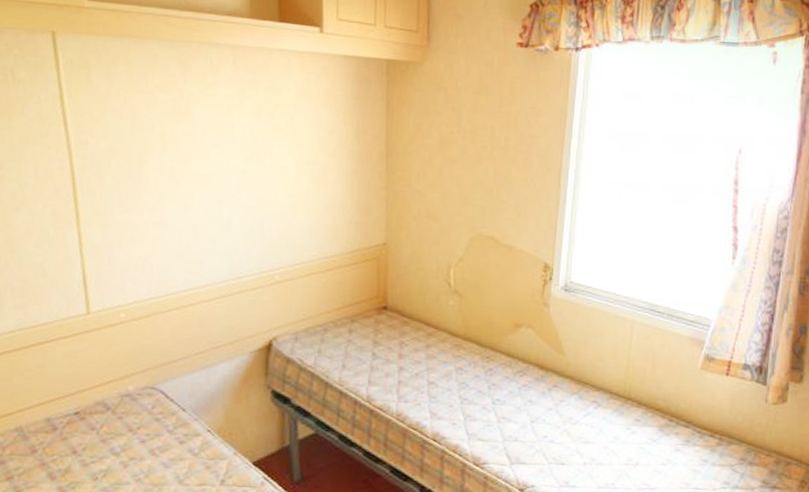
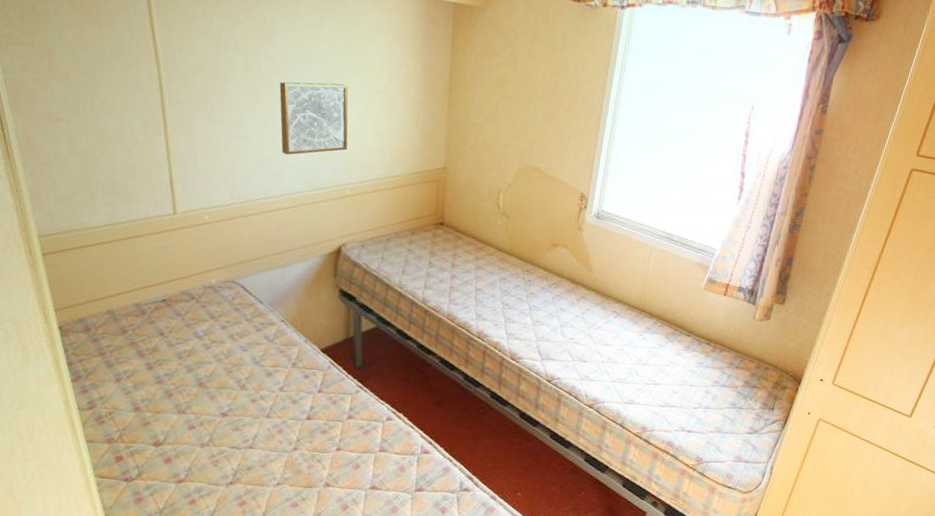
wall art: none [199,157,276,241] -> present [279,82,348,155]

